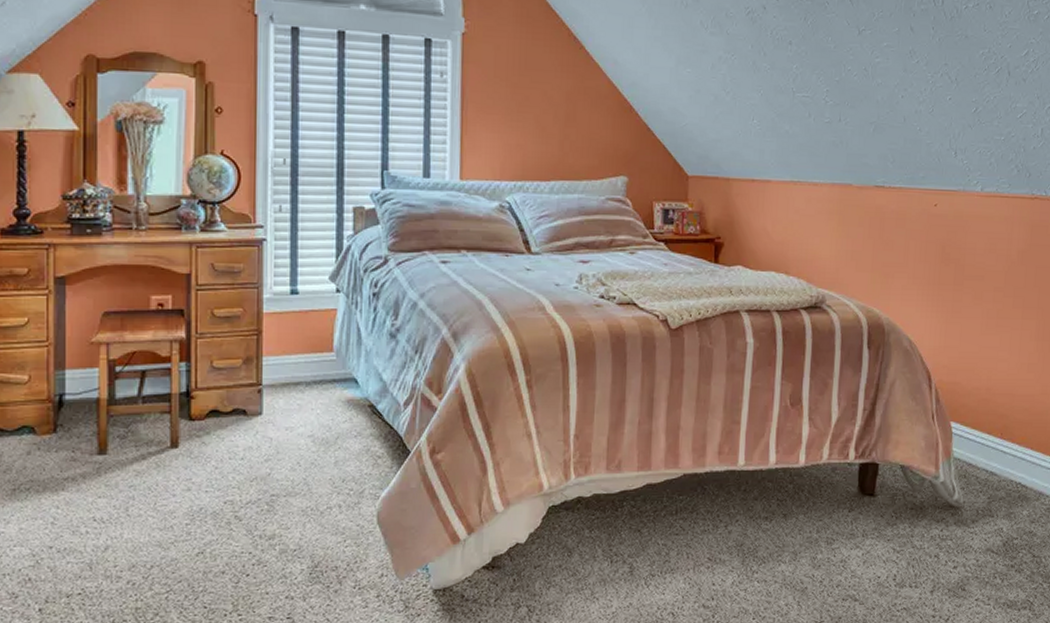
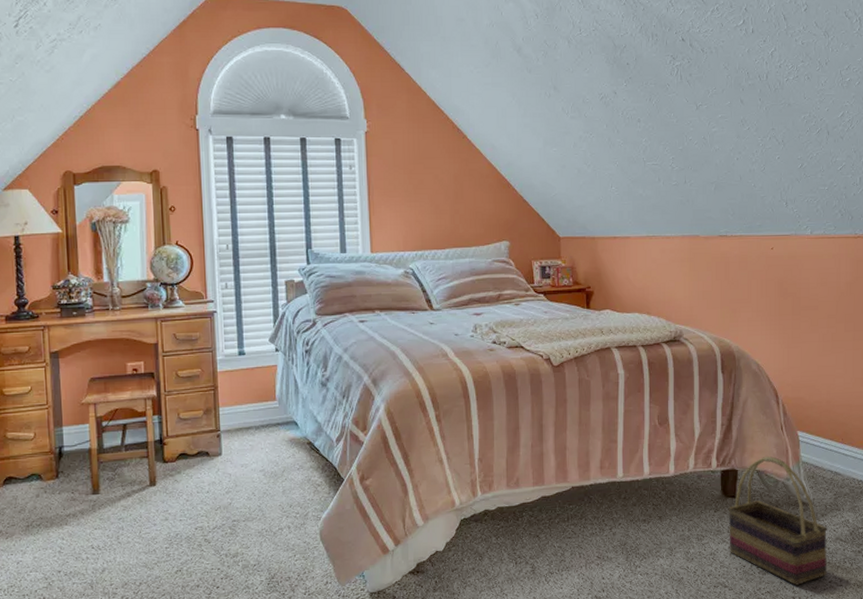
basket: none [863,450,978,602] -> present [728,456,828,586]

